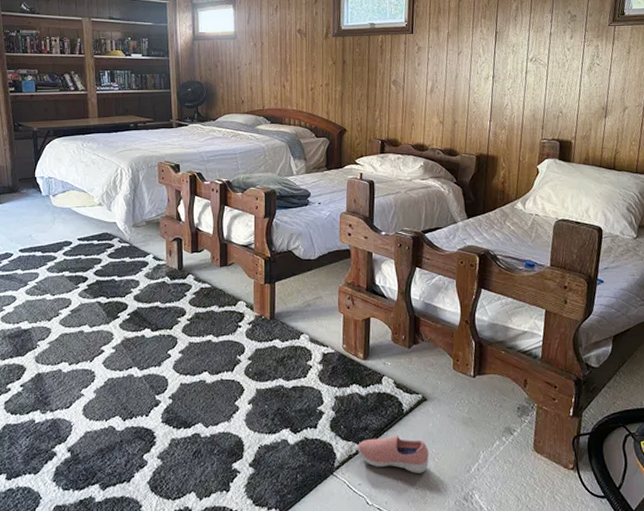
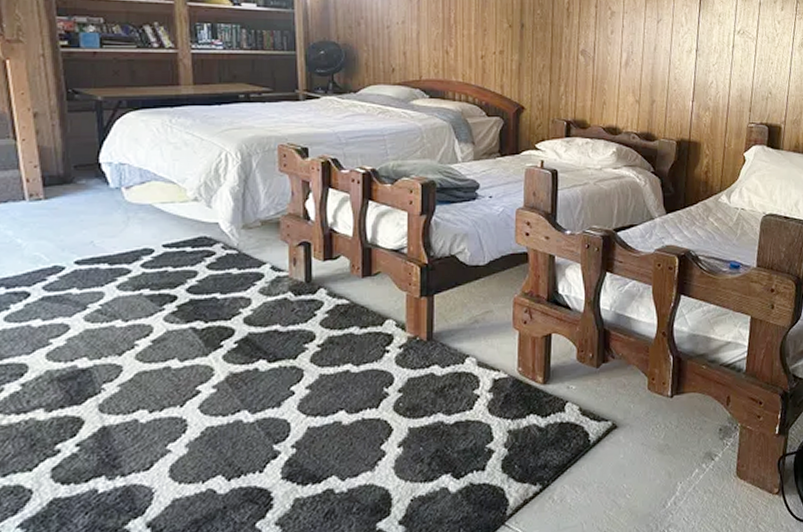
shoe: present [357,435,429,474] -> none [534,471,619,515]

